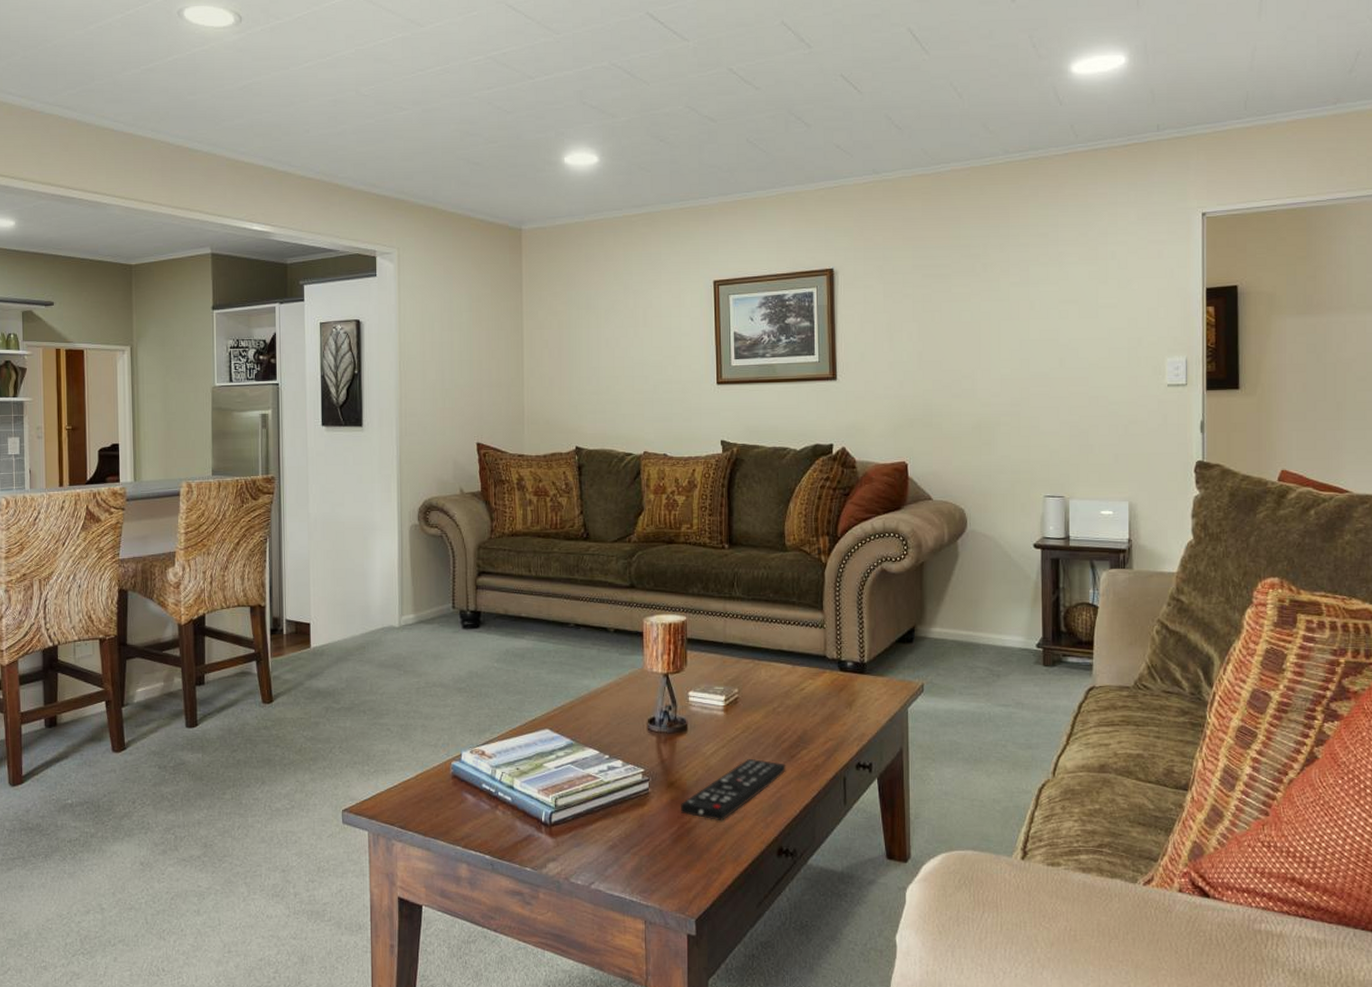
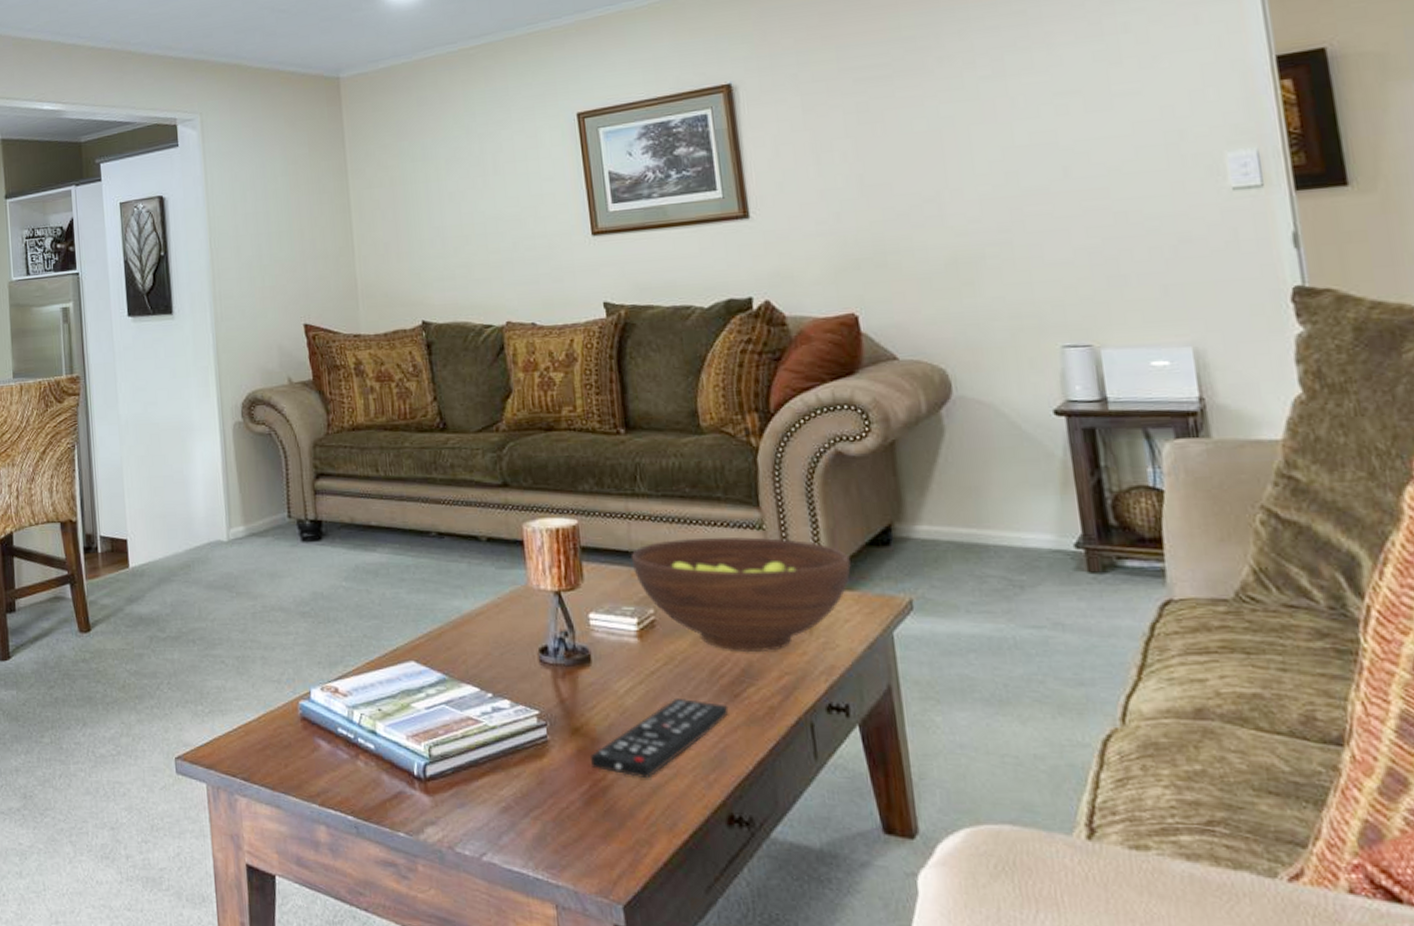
fruit bowl: none [724,633,884,724] -> present [630,537,851,653]

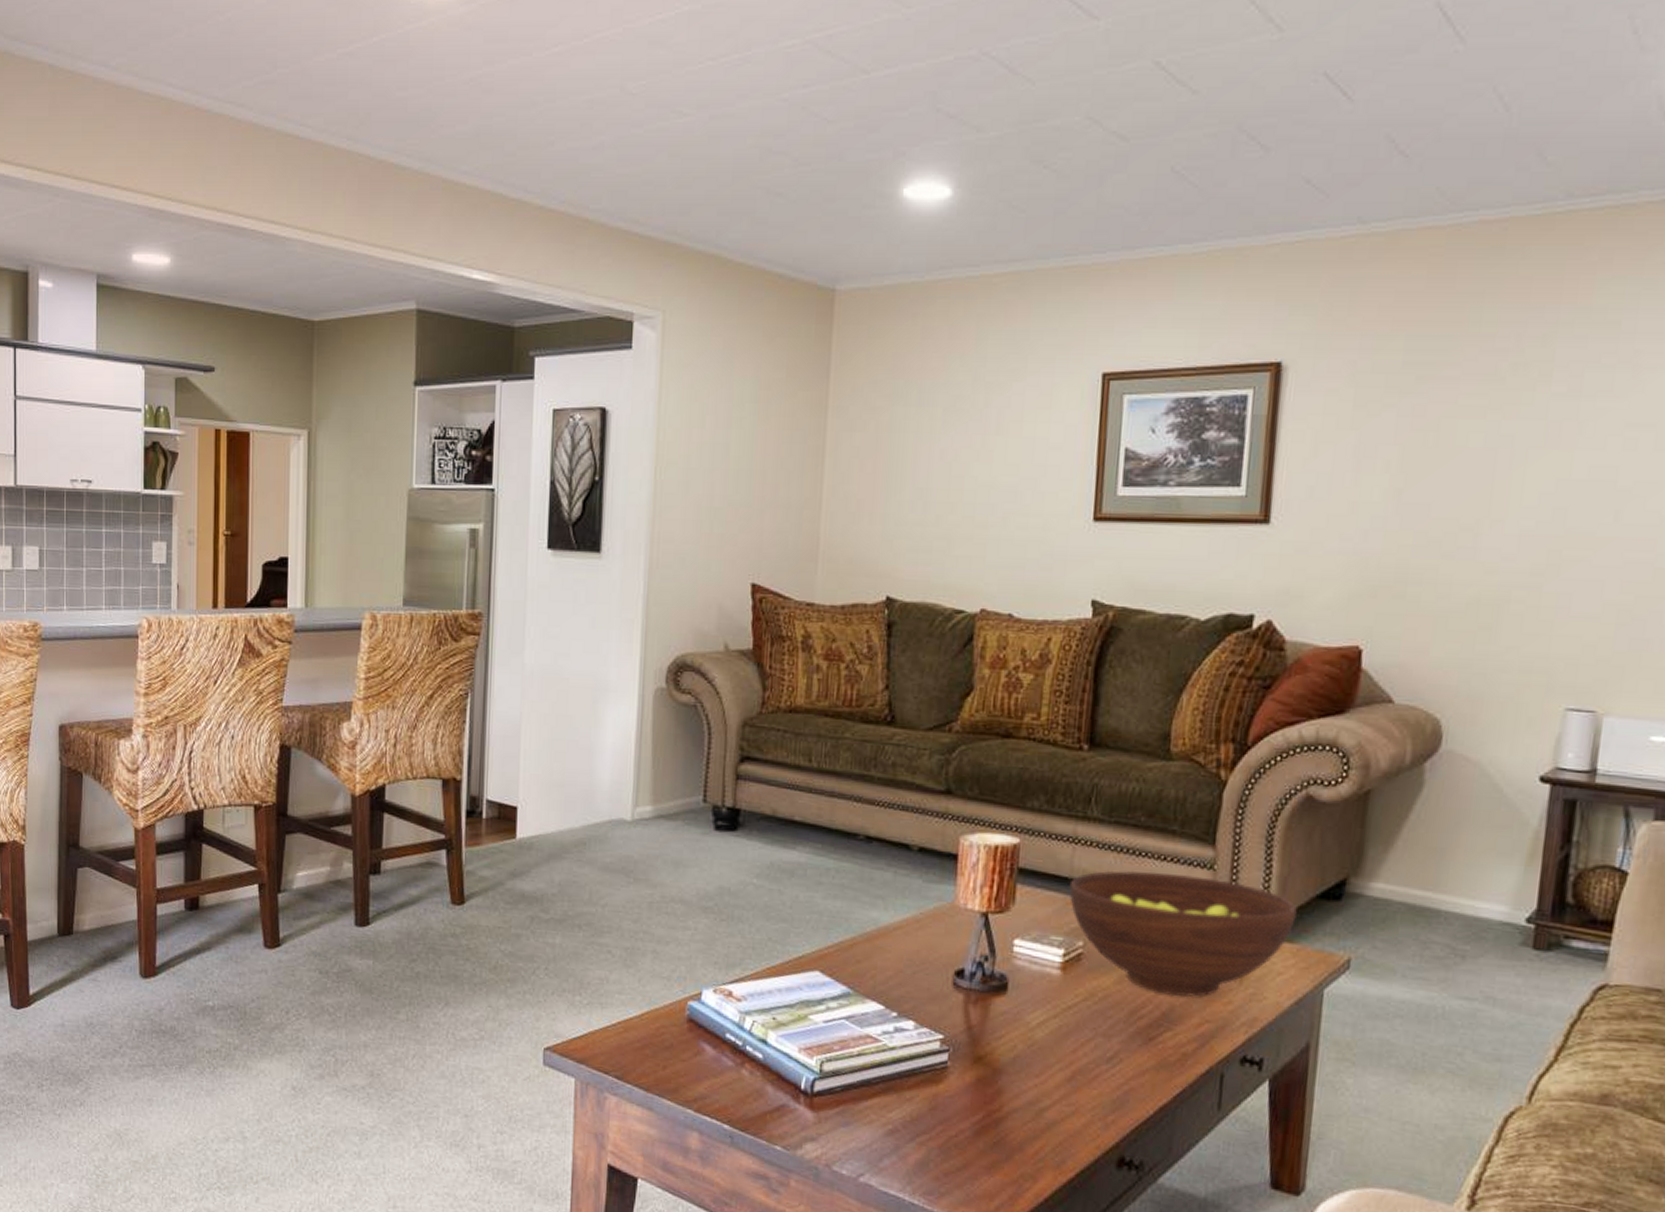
remote control: present [591,697,729,779] -> none [989,1035,1141,1115]

